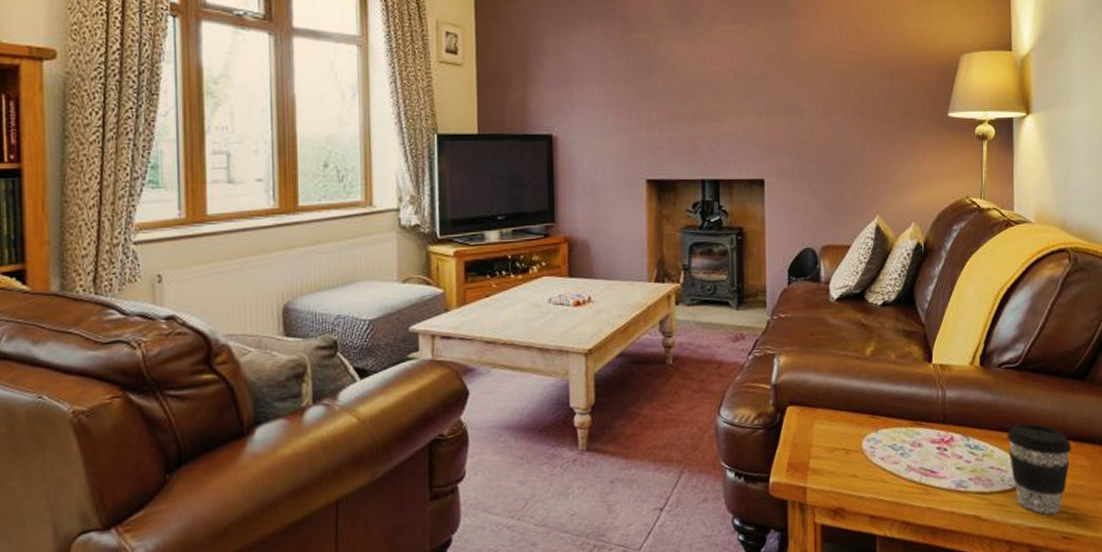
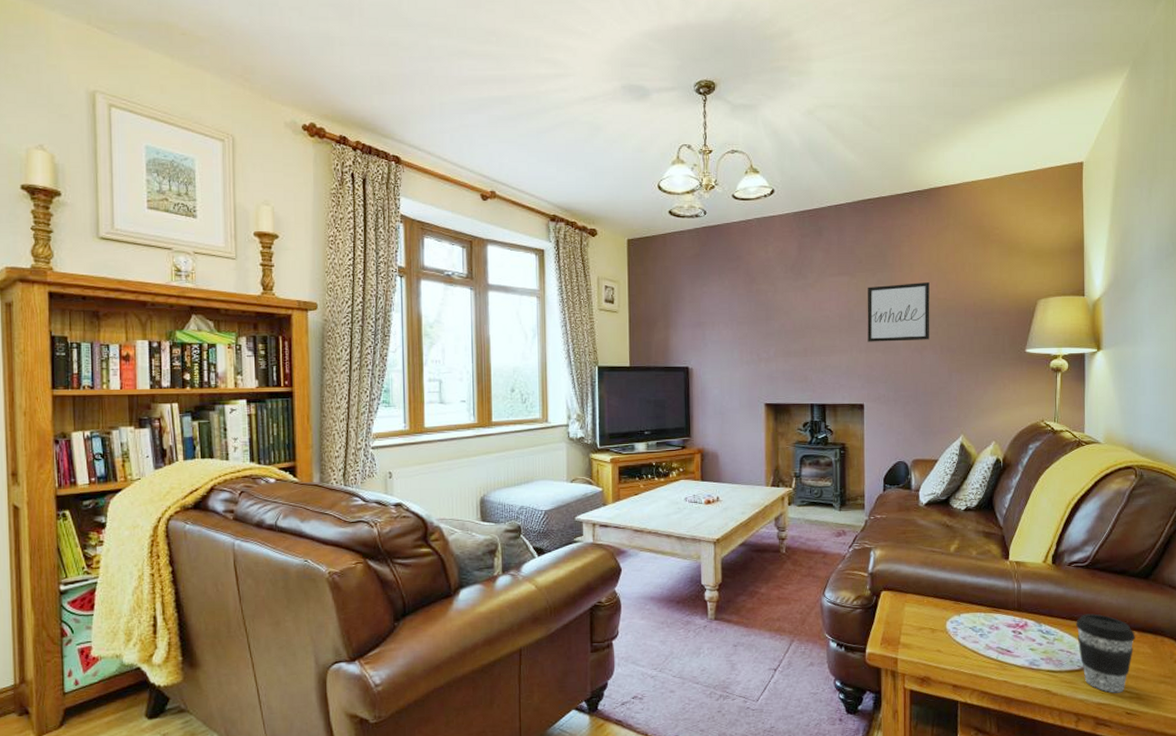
wall art: none [767,33,840,104] -> present [867,282,930,342]

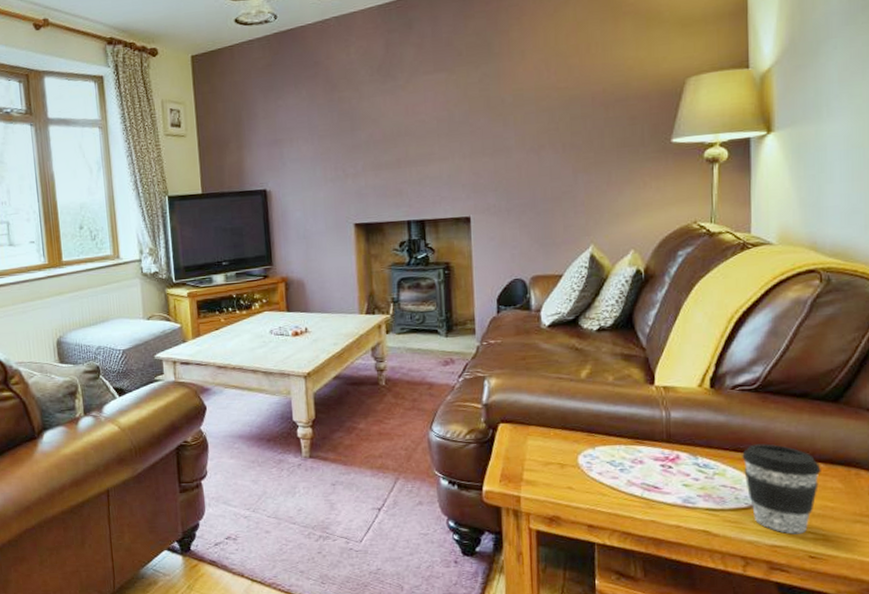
wall art: present [867,282,930,342] -> none [469,70,549,146]

